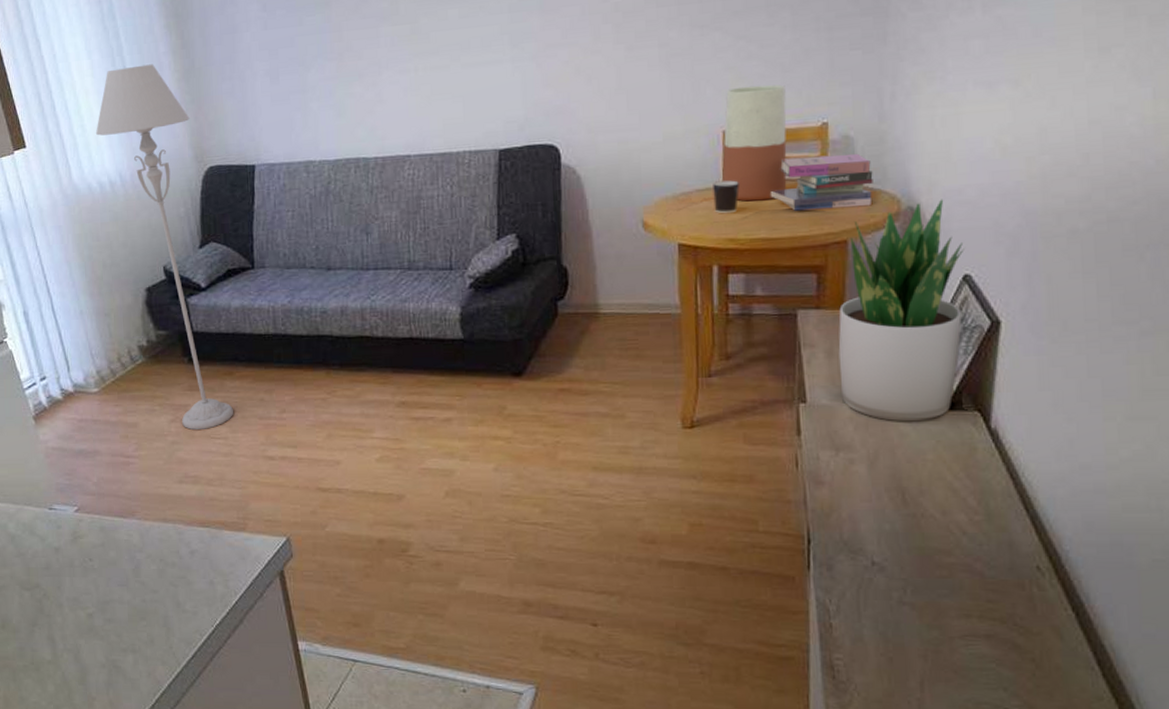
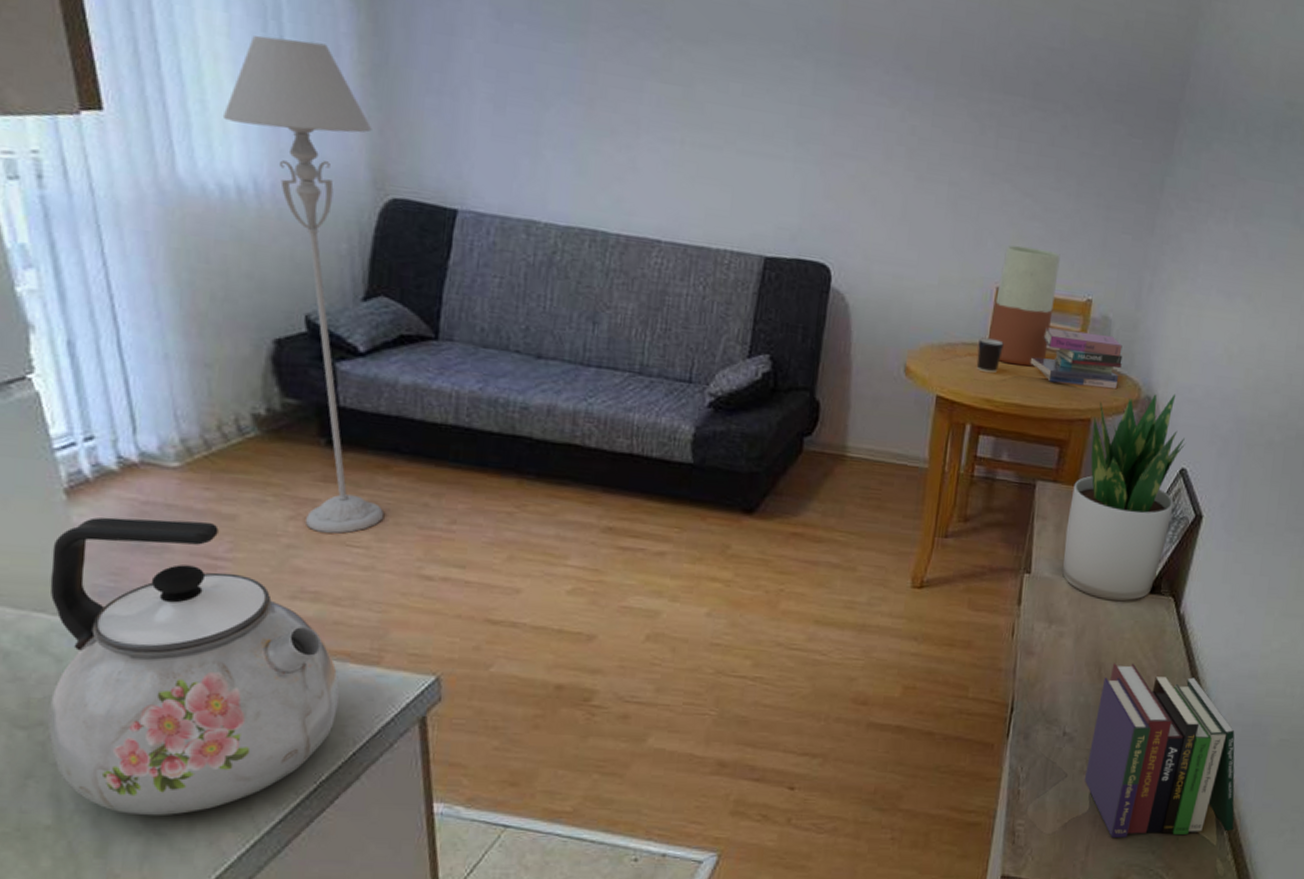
kettle: none [31,431,221,654] -> present [47,517,340,817]
books: none [904,485,1107,673] -> present [1084,663,1235,838]

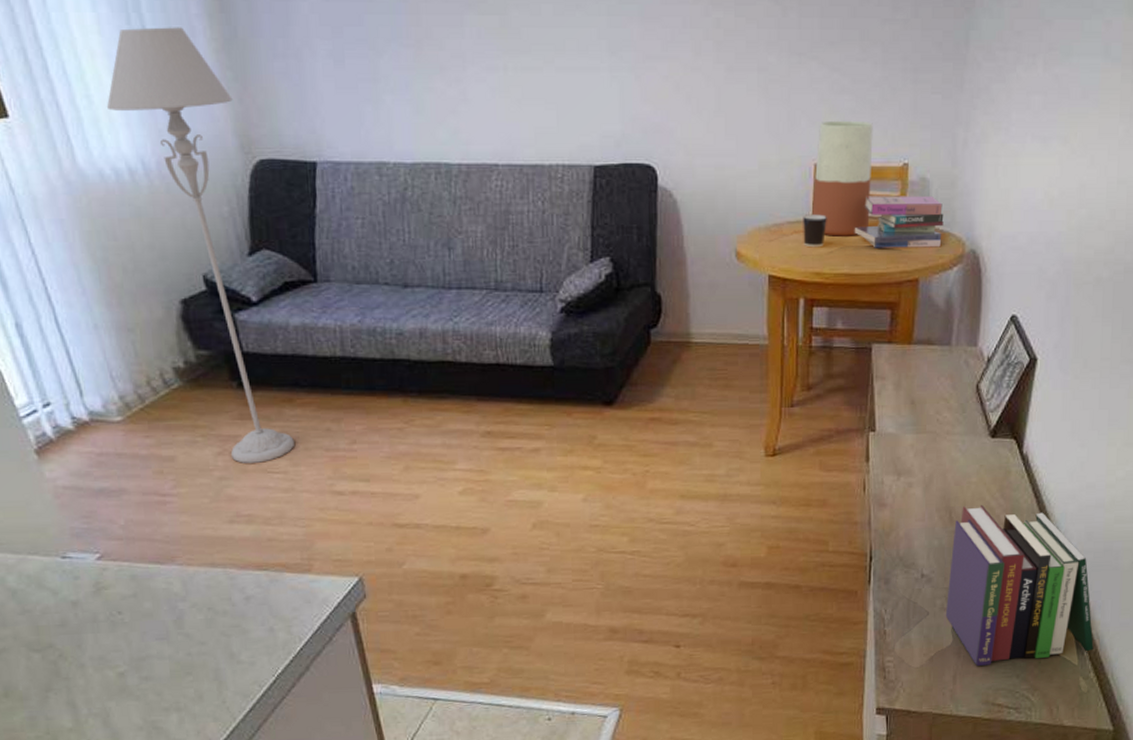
kettle: present [47,517,340,817] -> none [34,466,283,715]
planter: present [1062,394,1185,602] -> none [905,244,1014,449]

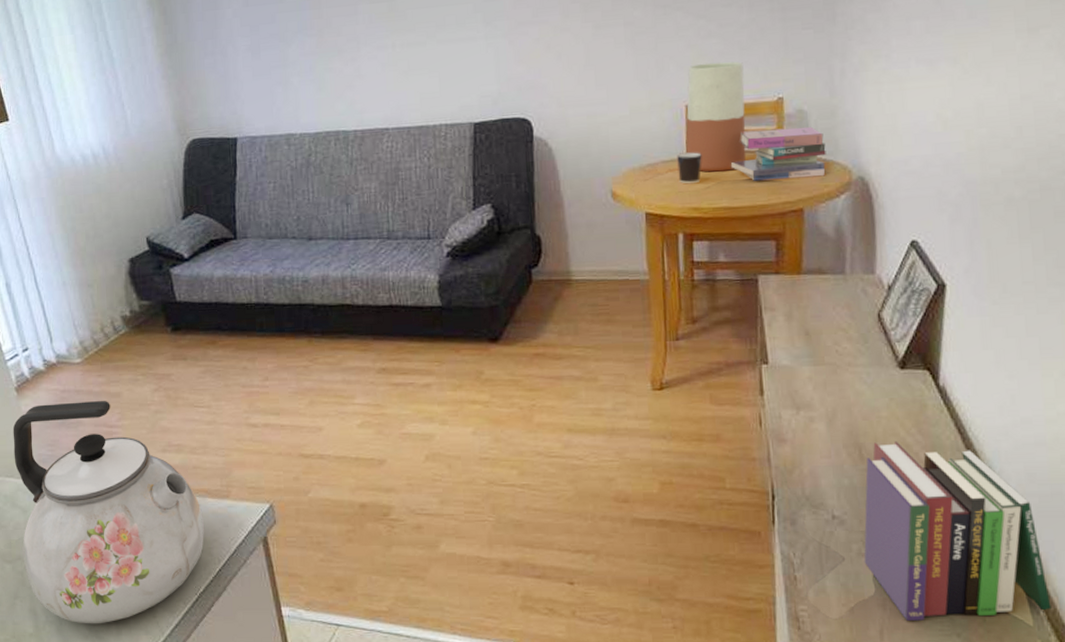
kettle: none [34,466,283,715] -> present [12,401,205,624]
floor lamp: present [107,27,296,463] -> none [79,39,217,399]

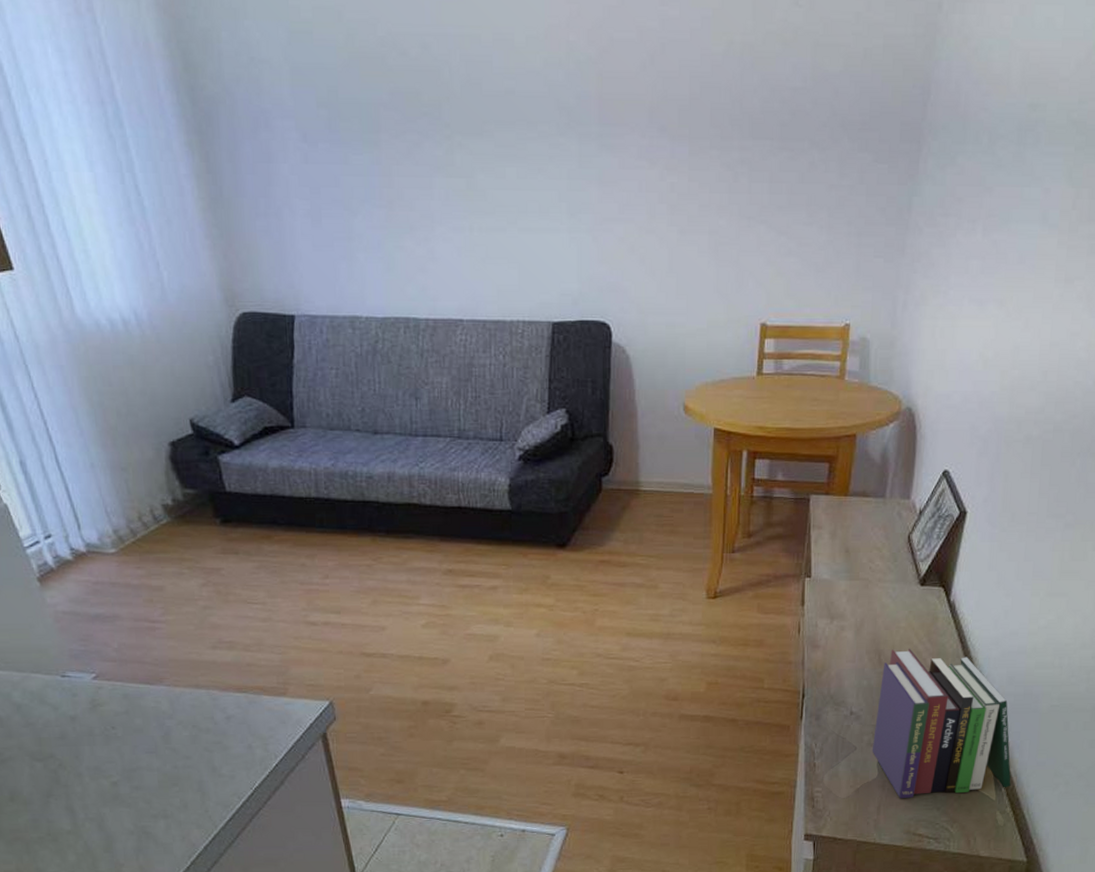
kettle: present [12,401,205,624] -> none [36,595,260,820]
mug: present [677,152,702,184] -> none [747,371,771,403]
vase: present [685,61,747,172] -> none [757,282,817,393]
books: present [730,126,826,181] -> none [796,354,882,405]

